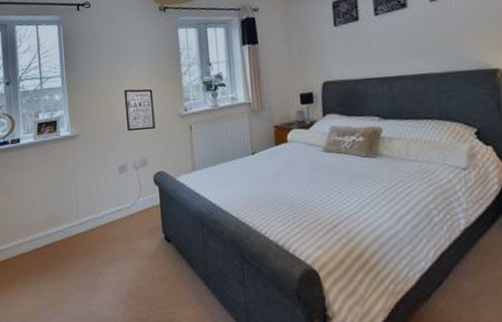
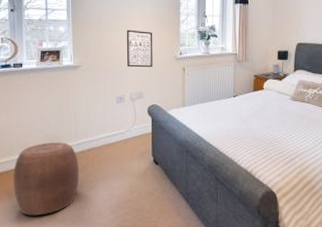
stool: none [16,222,85,309] -> present [13,142,79,216]

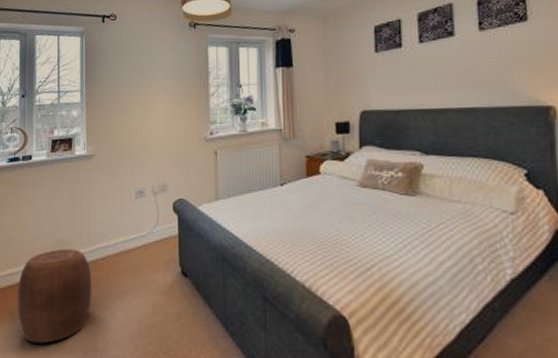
wall art: present [126,29,153,68] -> none [146,108,178,154]

